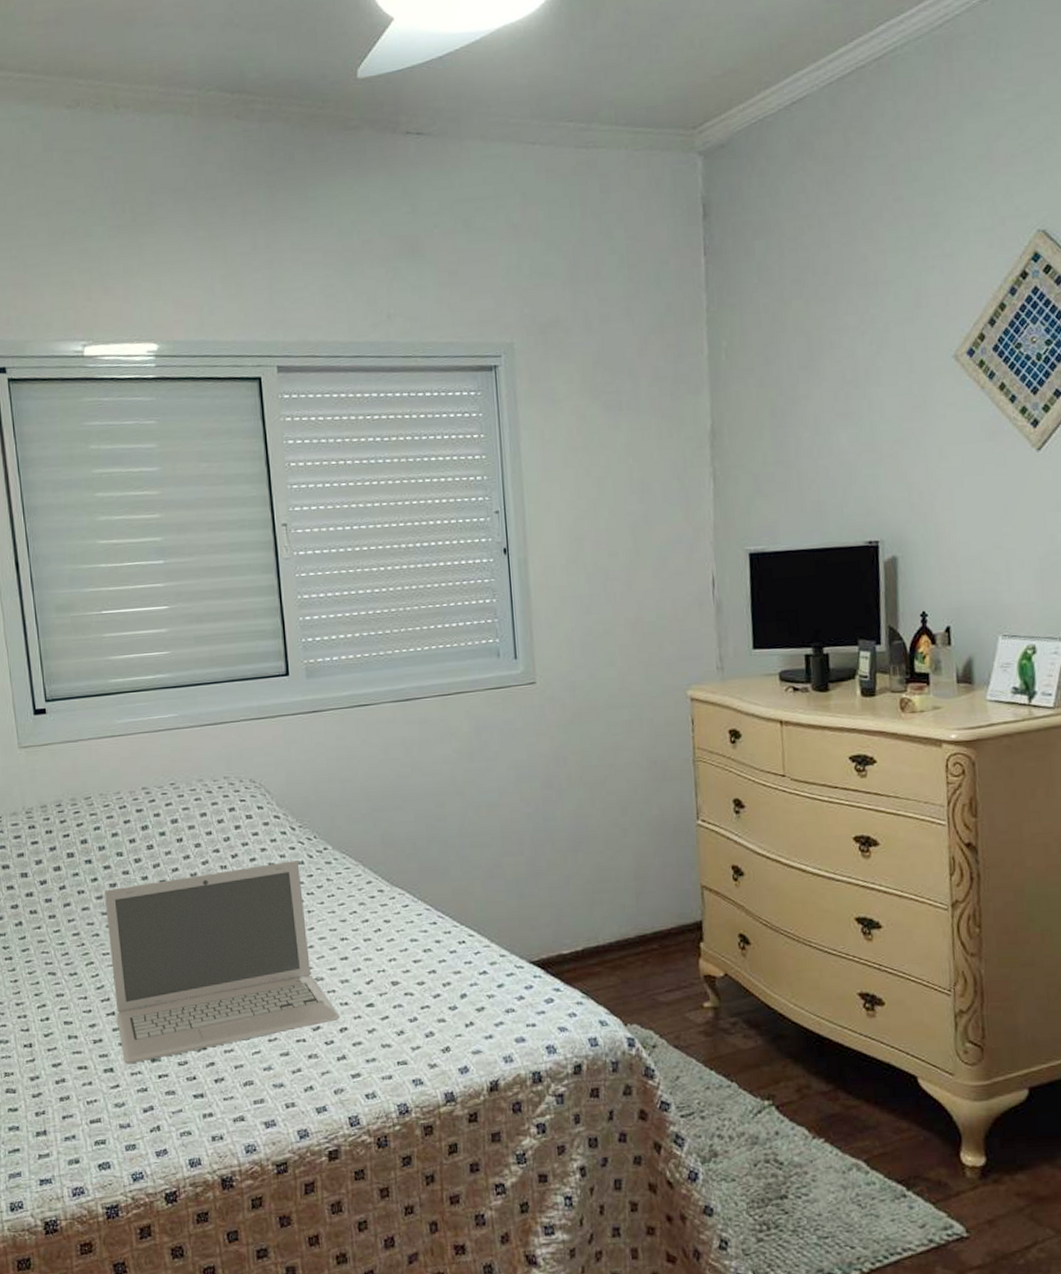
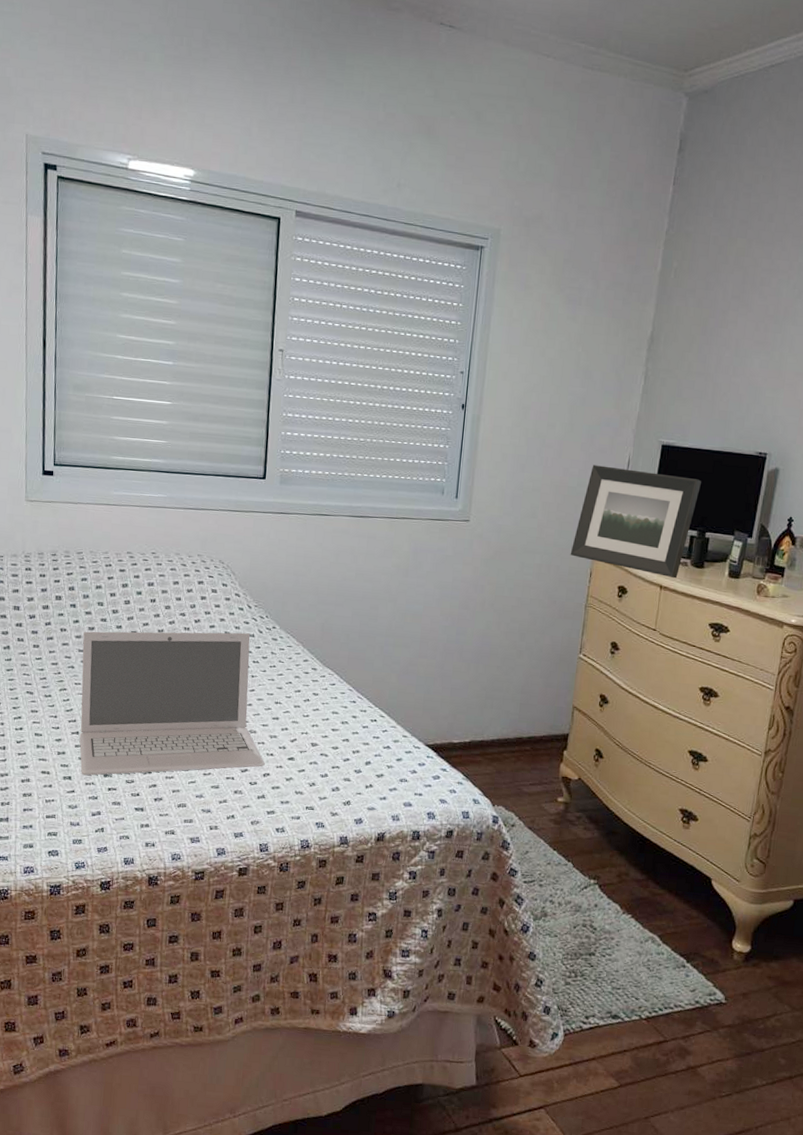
picture frame: none [663,586,806,710] -> present [570,465,701,579]

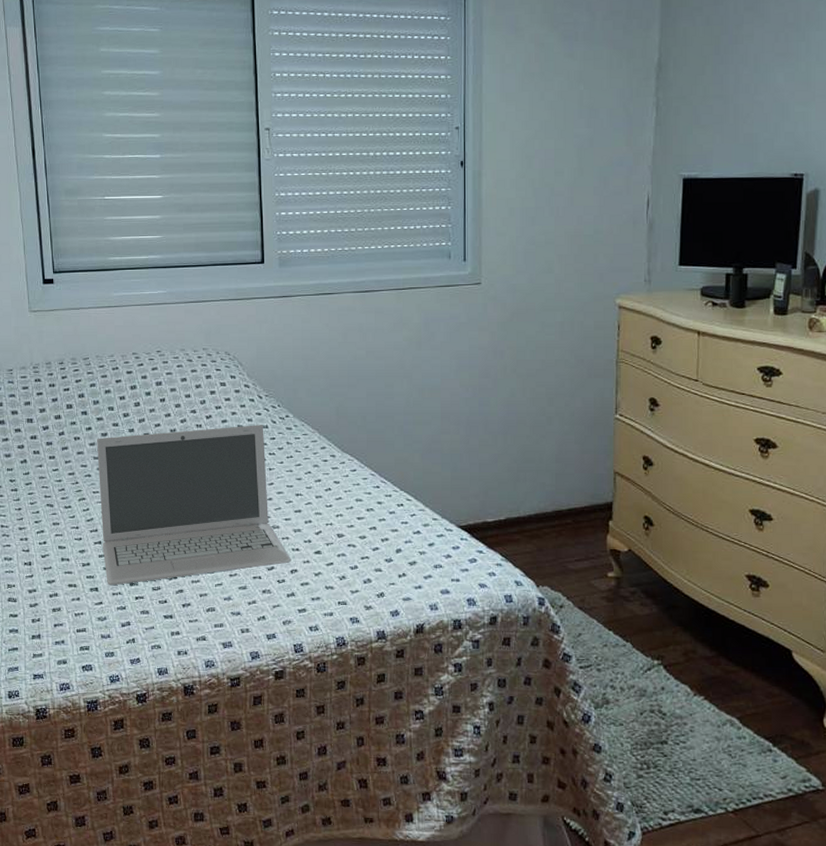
picture frame: present [570,465,701,579] -> none [594,208,732,322]

